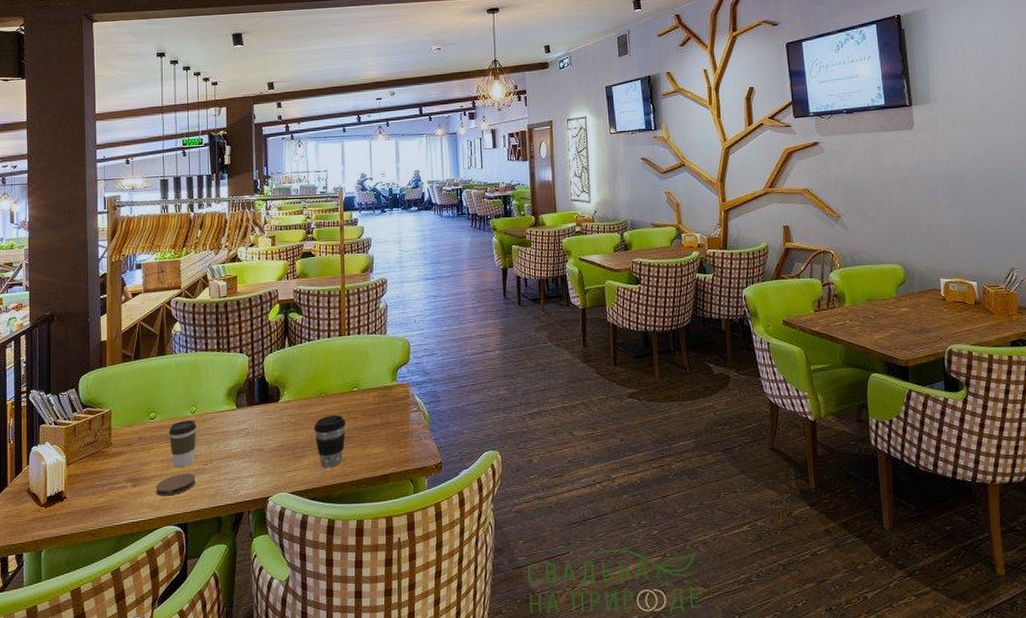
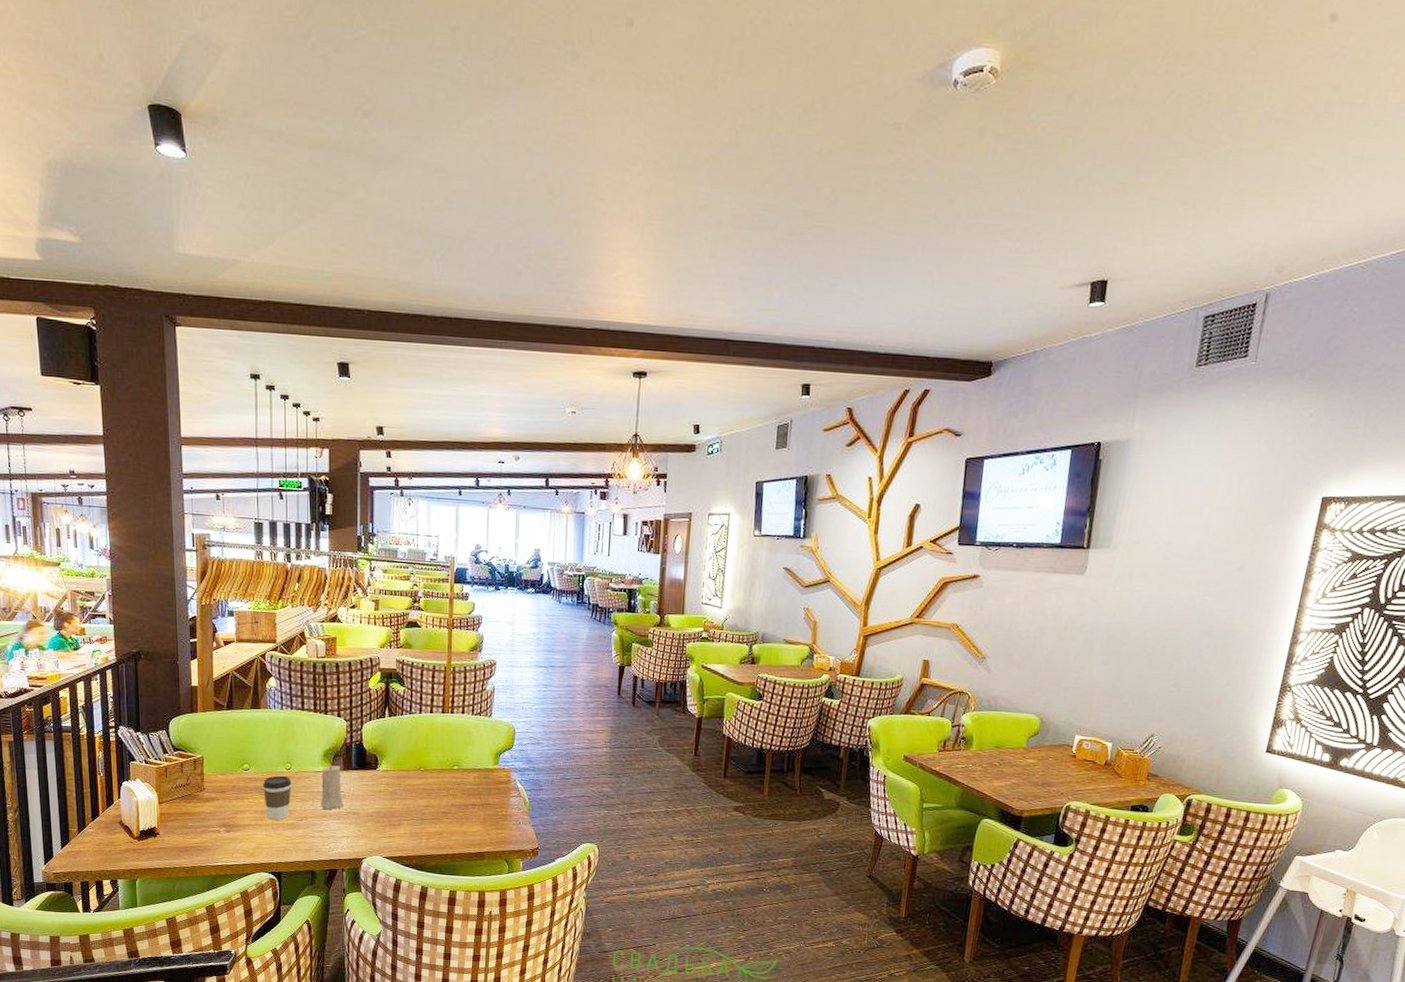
coaster: present [156,473,196,496] -> none [250,826,290,845]
candle: none [225,400,248,450] -> present [320,762,344,811]
coffee cup: present [314,414,347,468] -> none [411,789,445,839]

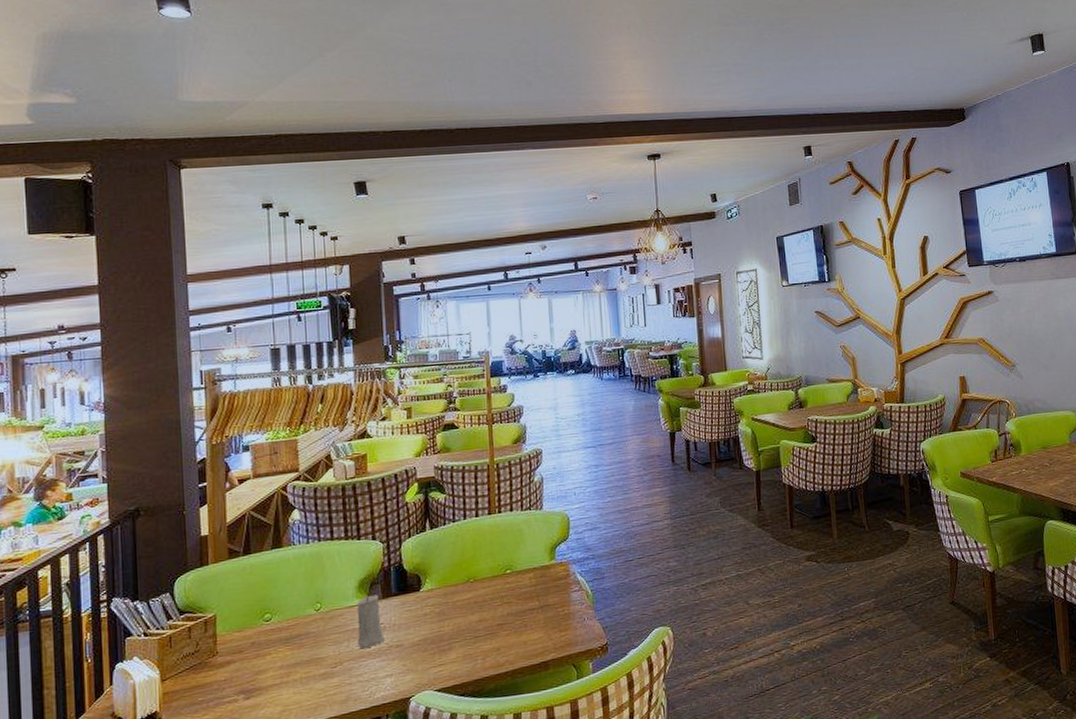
coffee cup: present [262,775,292,820] -> none [287,618,323,674]

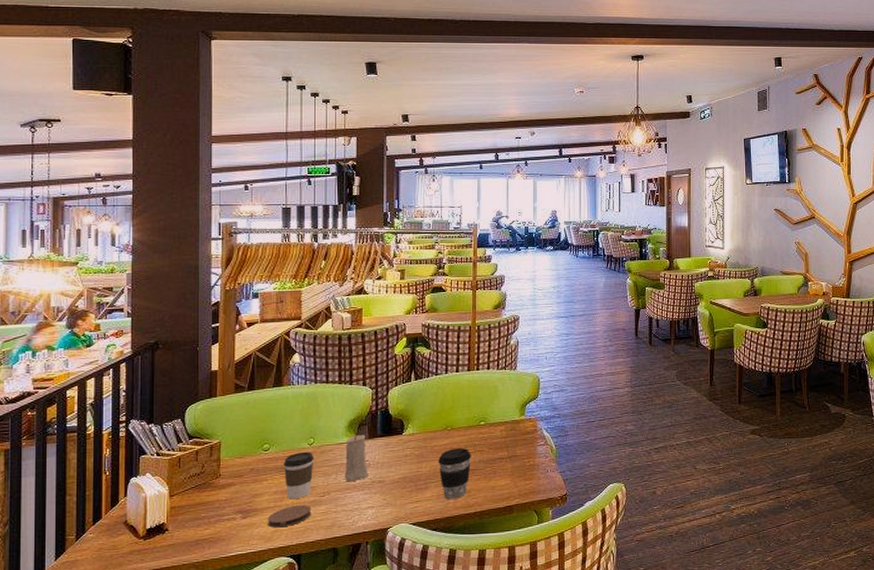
coaster: none [274,678,323,708] -> present [268,505,311,528]
coffee cup: none [287,618,323,674] -> present [283,451,314,500]
coffee cup: none [461,600,499,660] -> present [438,447,472,499]

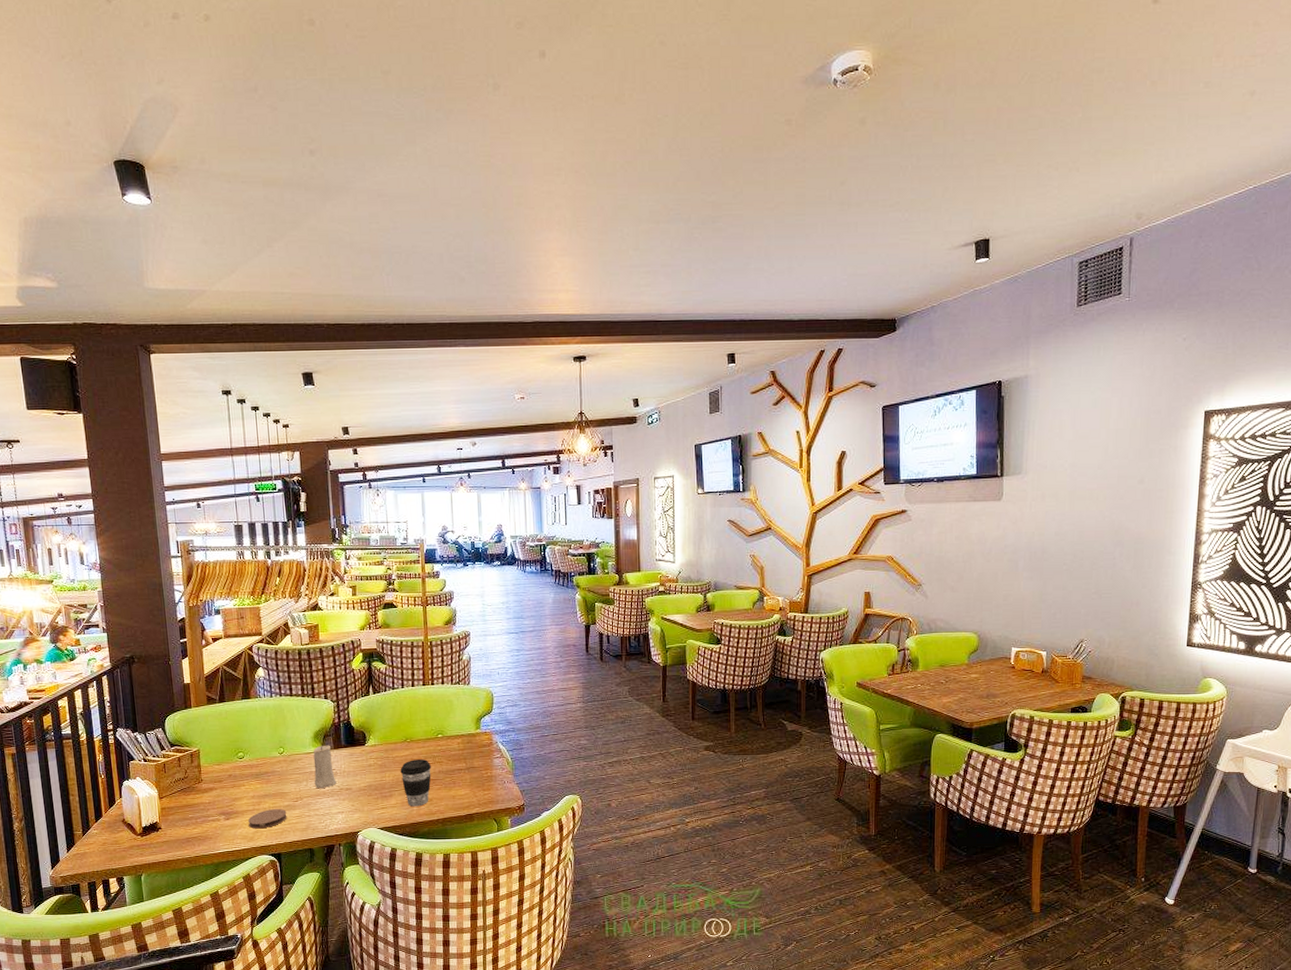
coffee cup: present [283,451,314,500] -> none [257,760,286,804]

